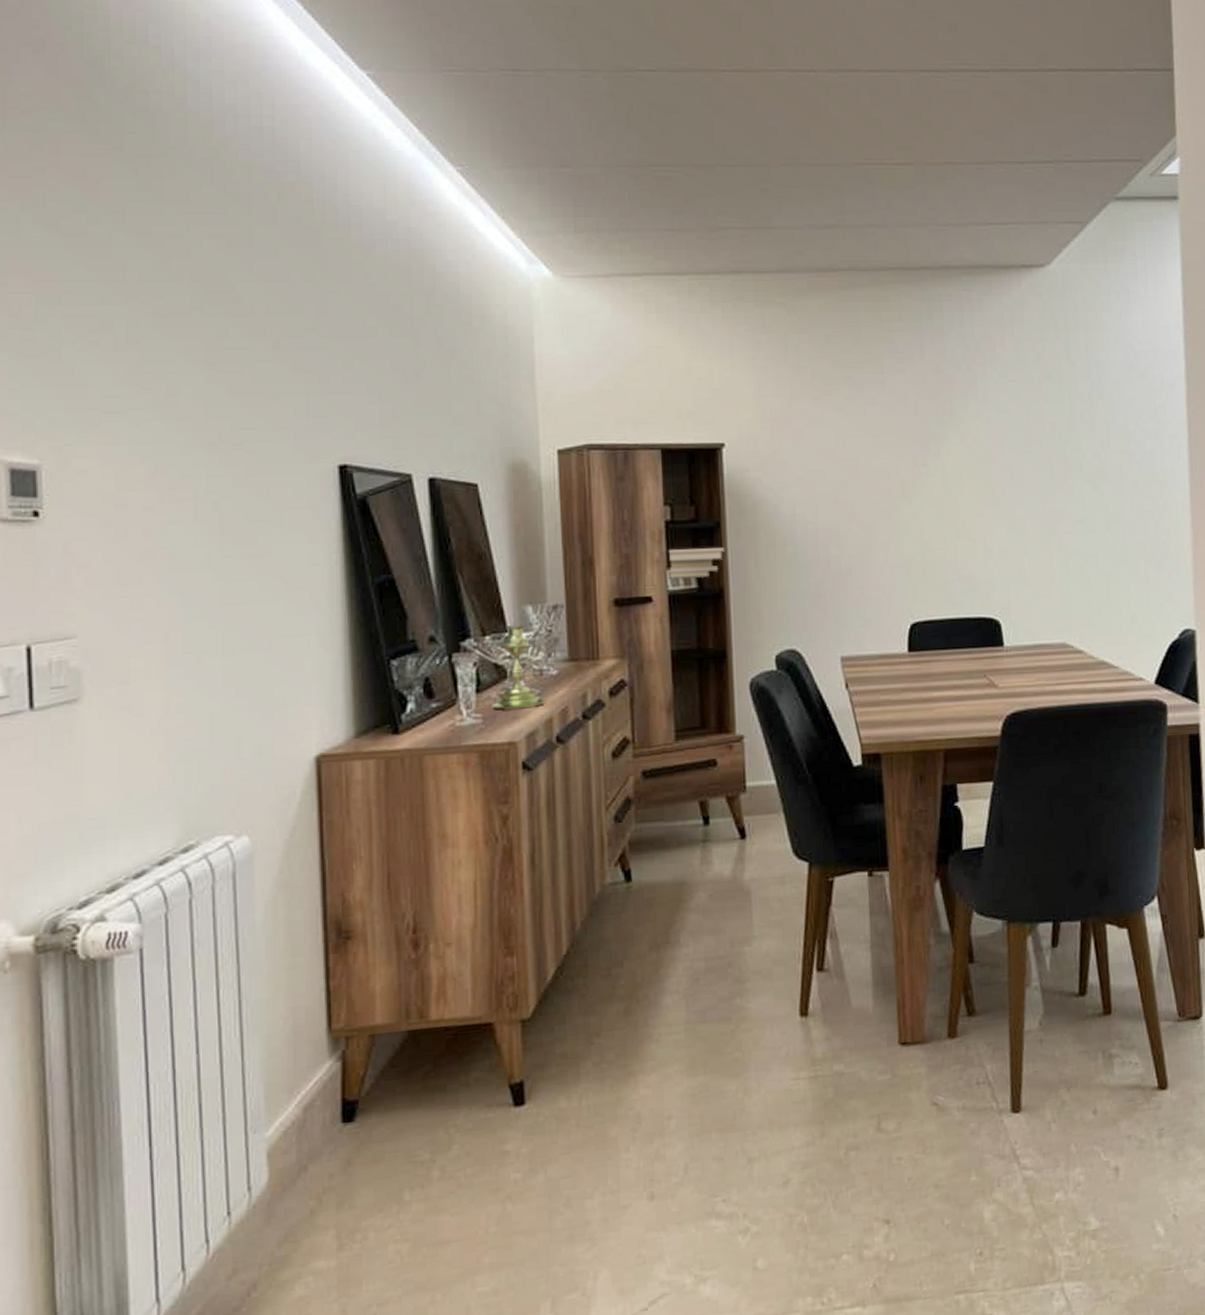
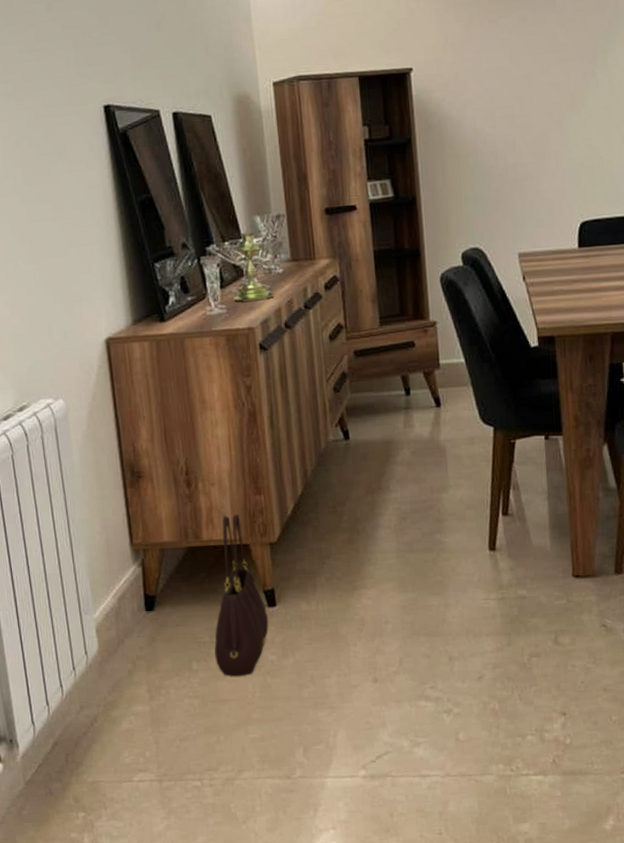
handbag: none [436,982,514,1207] -> present [214,514,269,676]
books: present [668,548,725,580] -> none [368,161,416,190]

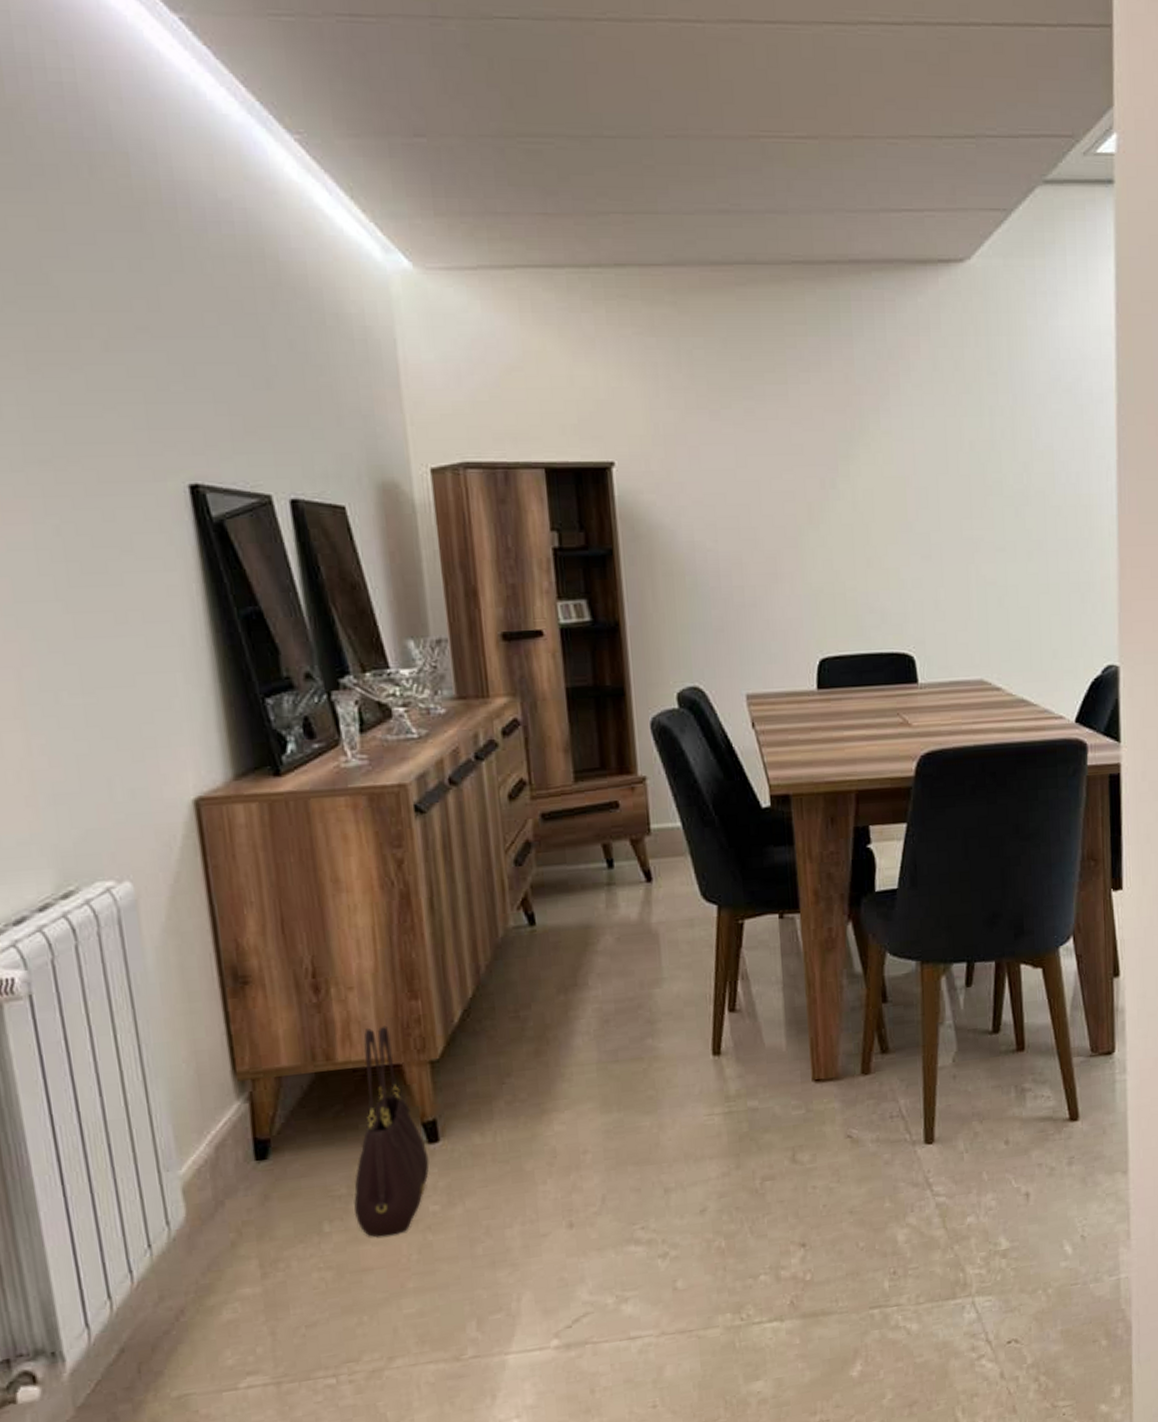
candlestick: present [232,232,276,302] -> none [376,661,436,751]

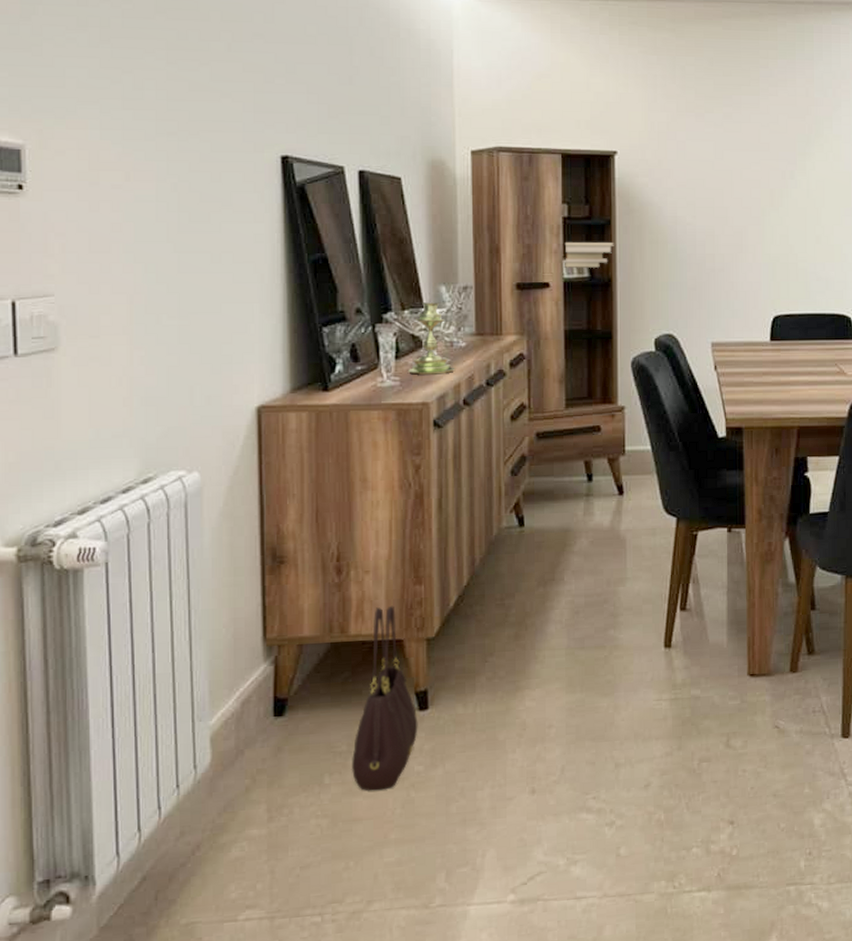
candlestick: none [376,661,436,751] -> present [407,302,456,375]
books: none [557,577,619,612] -> present [564,241,614,269]

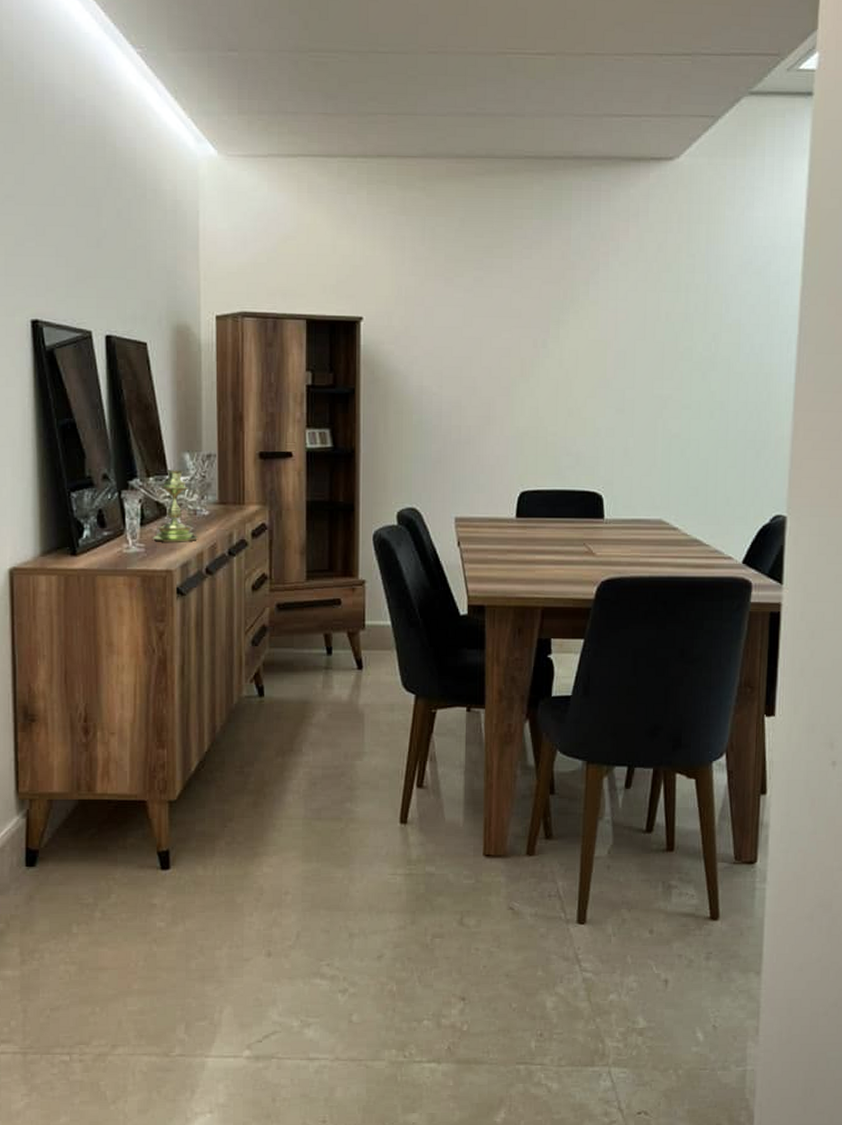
handbag: present [352,605,418,790] -> none [98,767,160,942]
books: present [564,241,614,269] -> none [308,410,358,439]

